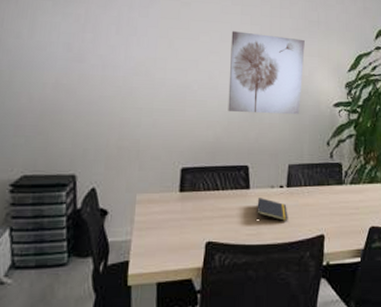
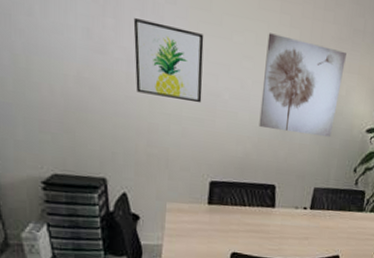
wall art: none [109,31,174,96] -> present [133,18,204,103]
notepad: present [257,198,288,221] -> none [279,217,309,240]

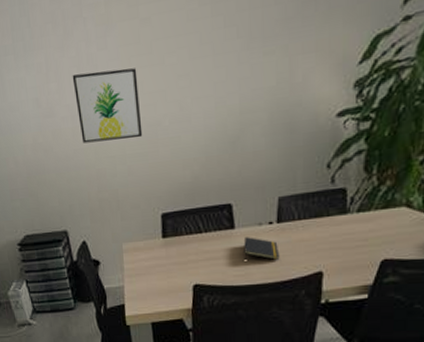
wall art: present [259,33,347,138] -> none [201,31,297,145]
notepad: none [279,217,309,240] -> present [243,237,280,260]

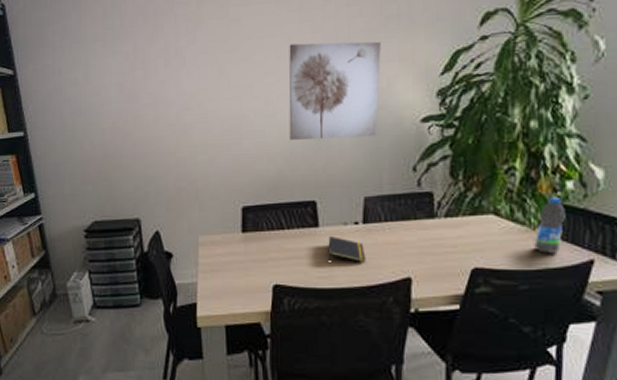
wall art: present [72,68,143,144] -> none [159,62,227,131]
wall art: none [201,31,297,145] -> present [289,41,381,140]

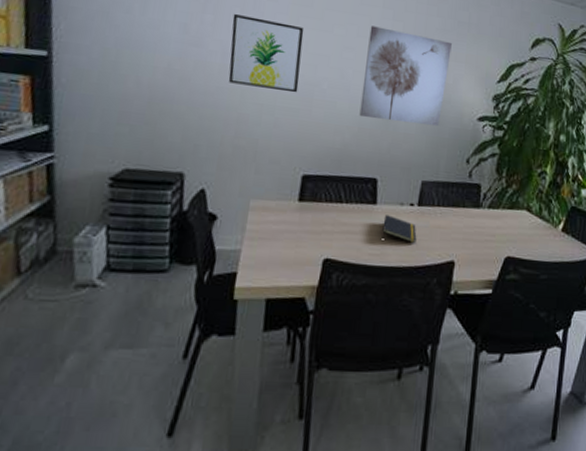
wall art: none [159,62,227,131] -> present [228,14,304,93]
water bottle: present [534,198,566,253] -> none [554,202,579,249]

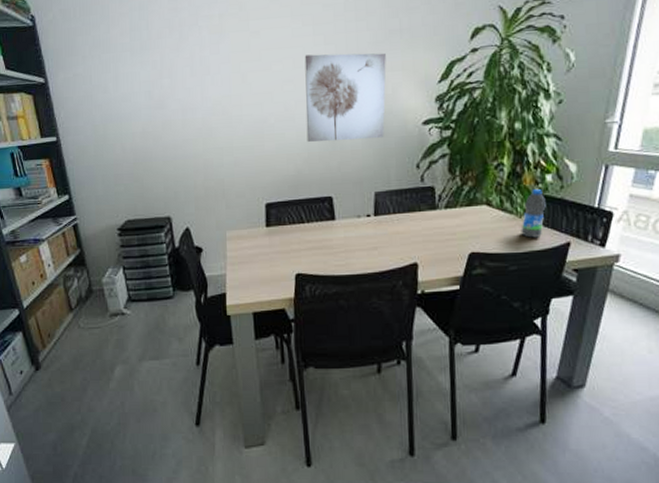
wall art: present [228,14,304,93] -> none [185,71,250,135]
notepad: present [382,215,417,243] -> none [344,228,378,251]
water bottle: none [554,202,579,249] -> present [521,189,546,238]

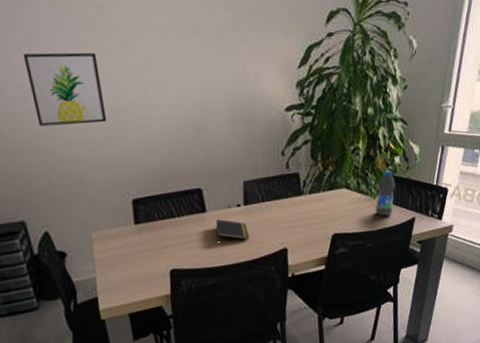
wall art: none [185,71,250,135] -> present [23,52,107,126]
wall art: present [304,52,386,142] -> none [161,34,249,131]
notepad: none [344,228,378,251] -> present [215,219,250,242]

